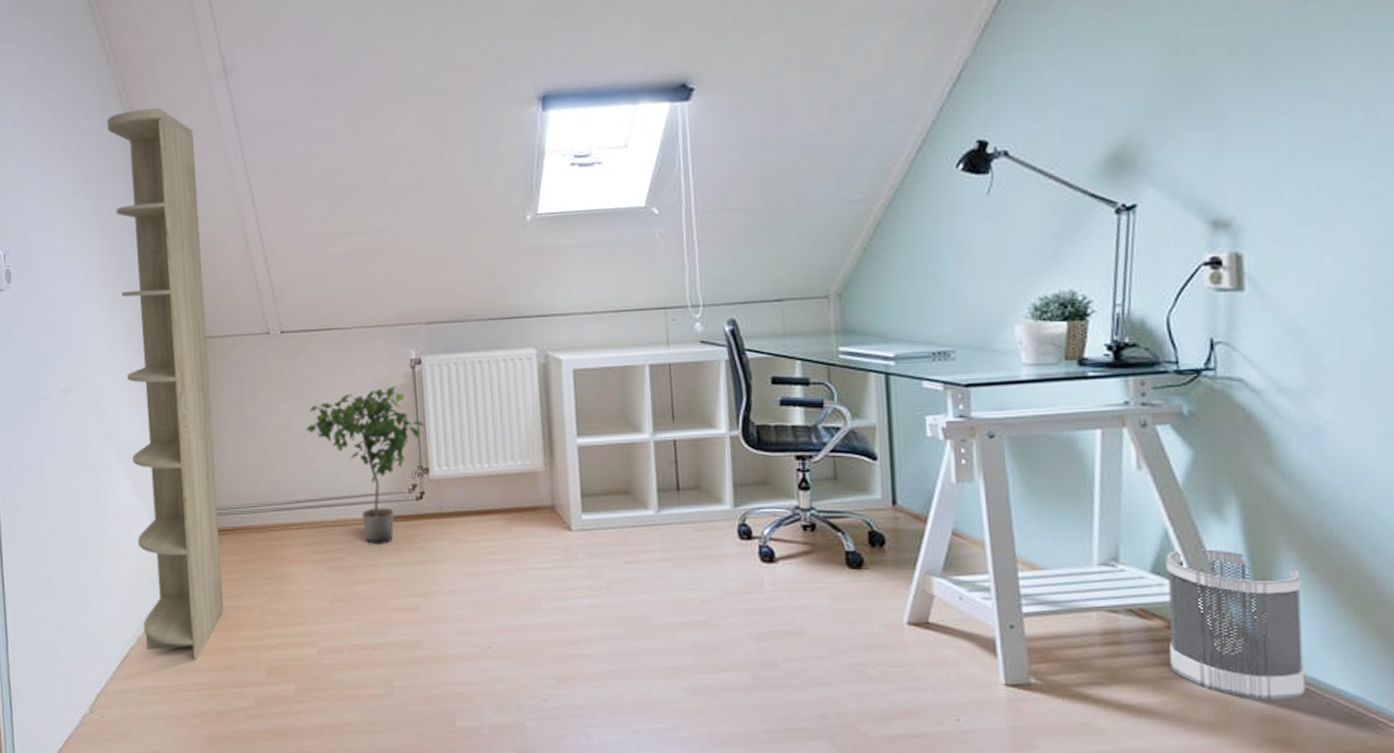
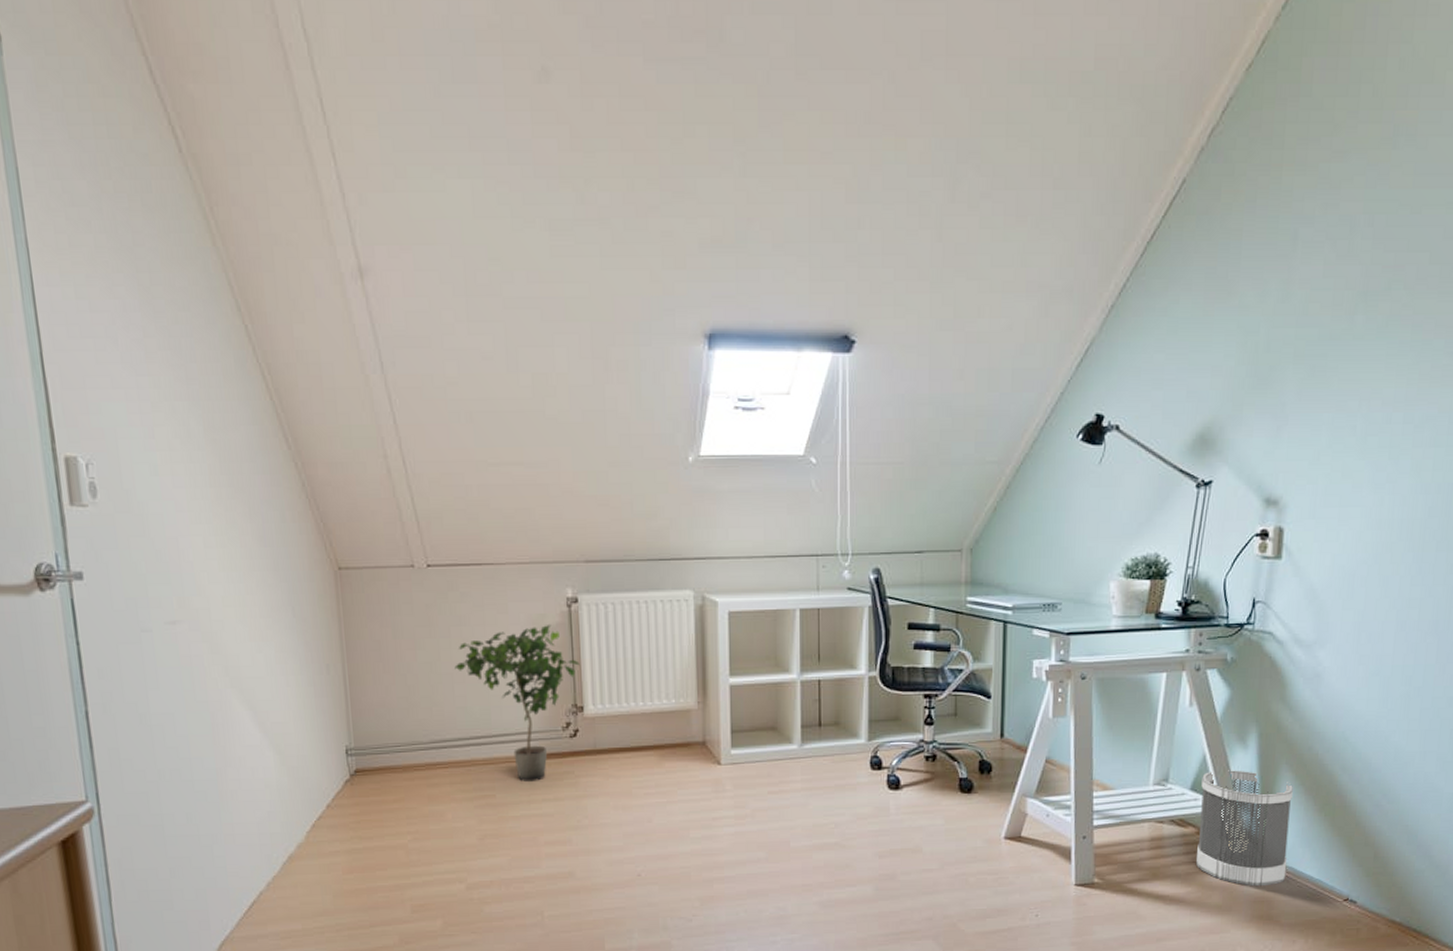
bookcase: present [107,108,224,660] -> none [215,305,364,902]

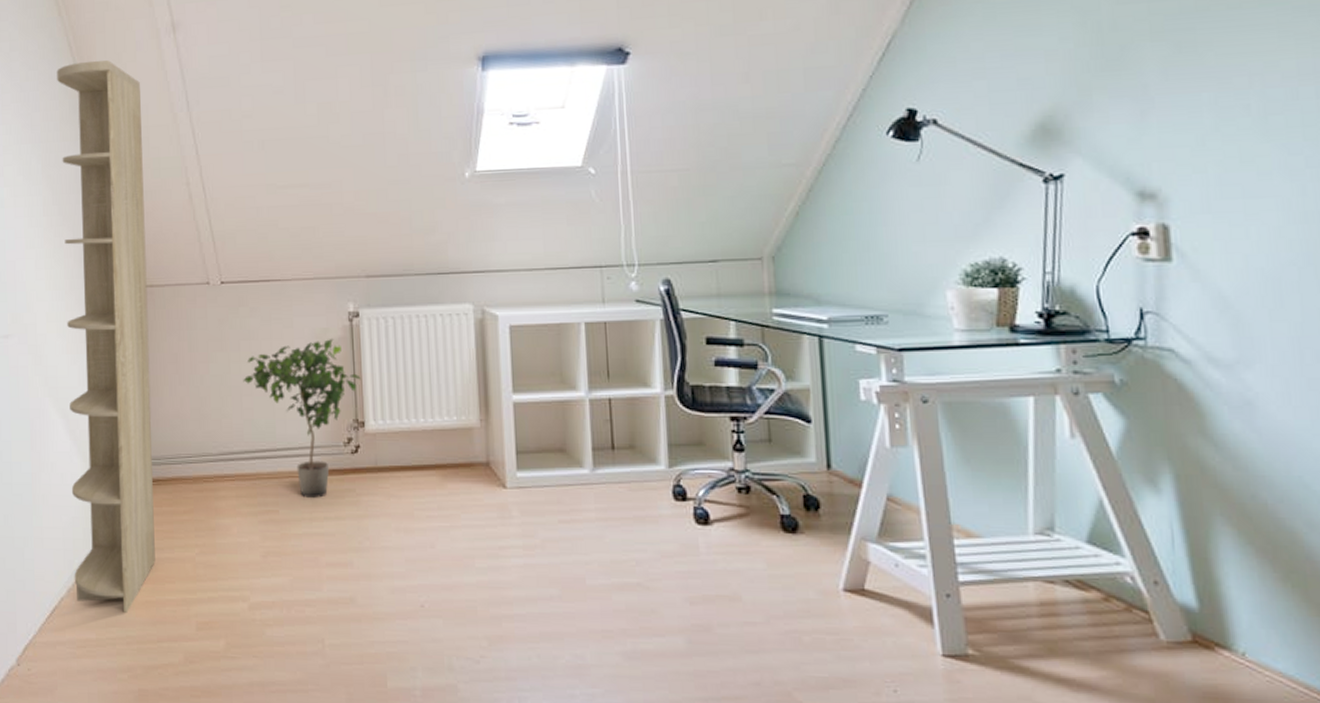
bookcase: none [215,305,364,902] -> present [57,60,155,613]
wastebasket: present [1196,770,1293,887] -> none [1101,520,1247,678]

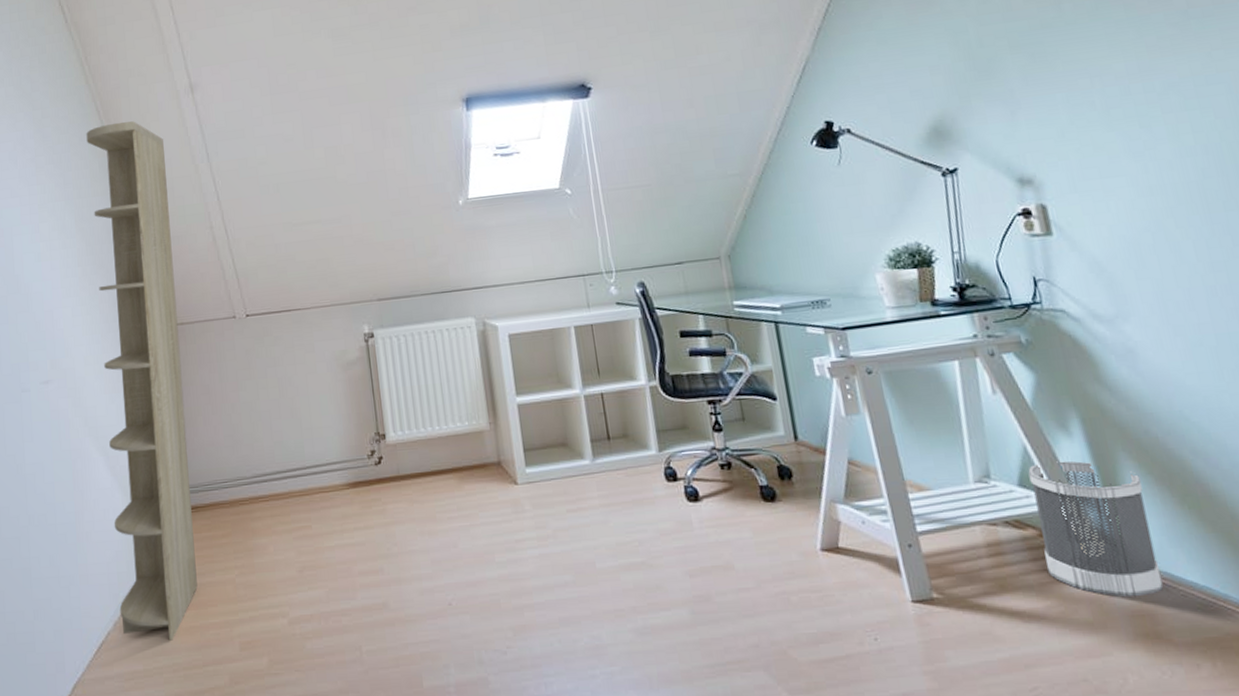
potted plant: present [243,338,361,499] -> none [271,358,379,512]
wastebasket: none [1101,520,1247,678] -> present [1028,460,1164,598]

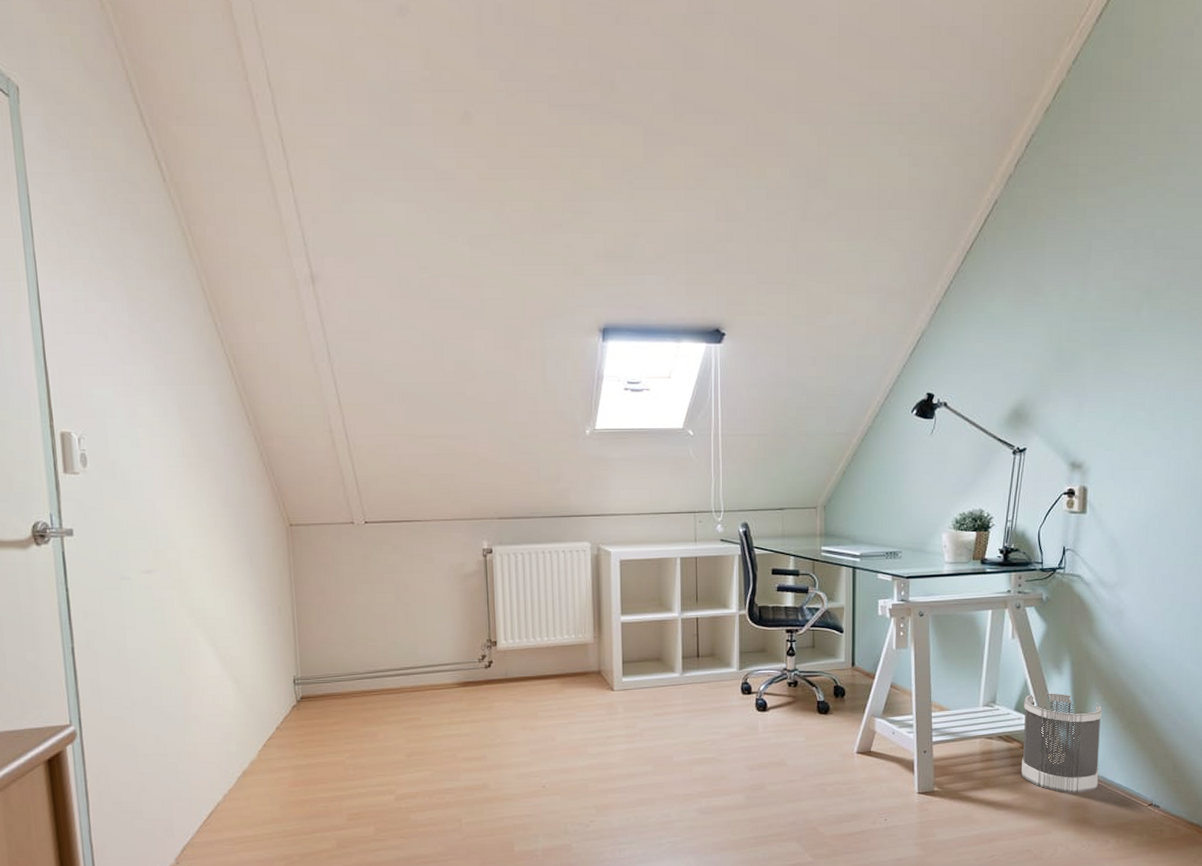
bookcase: present [86,121,198,641] -> none [190,306,308,811]

